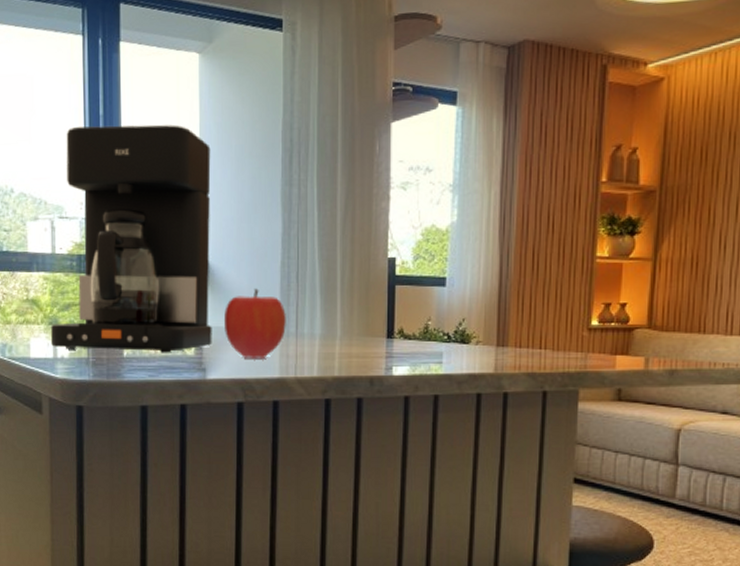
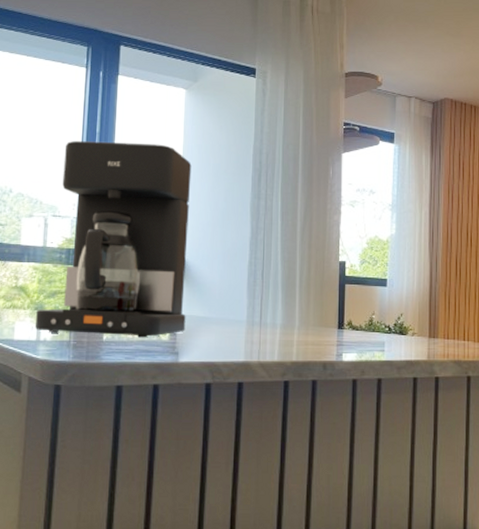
fruit: present [223,288,286,358] -> none [196,283,252,344]

